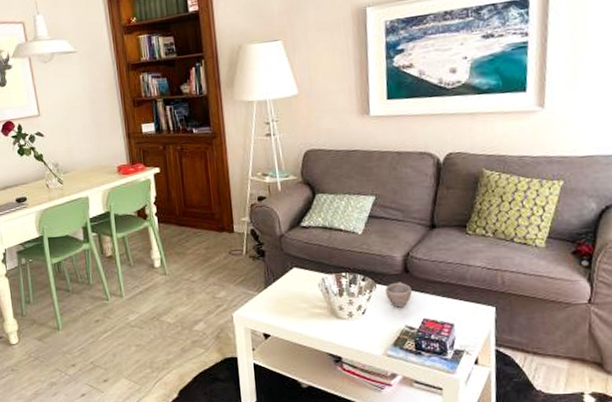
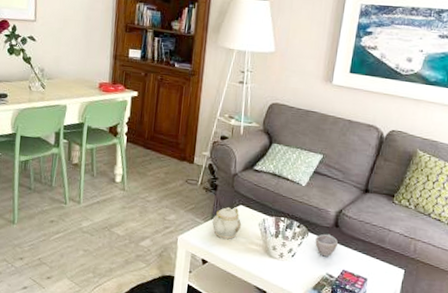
teapot: none [266,271,300,307] -> present [212,207,242,239]

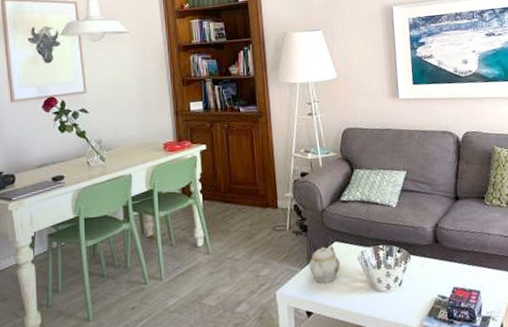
cup: present [315,234,338,257] -> none [418,252,442,278]

